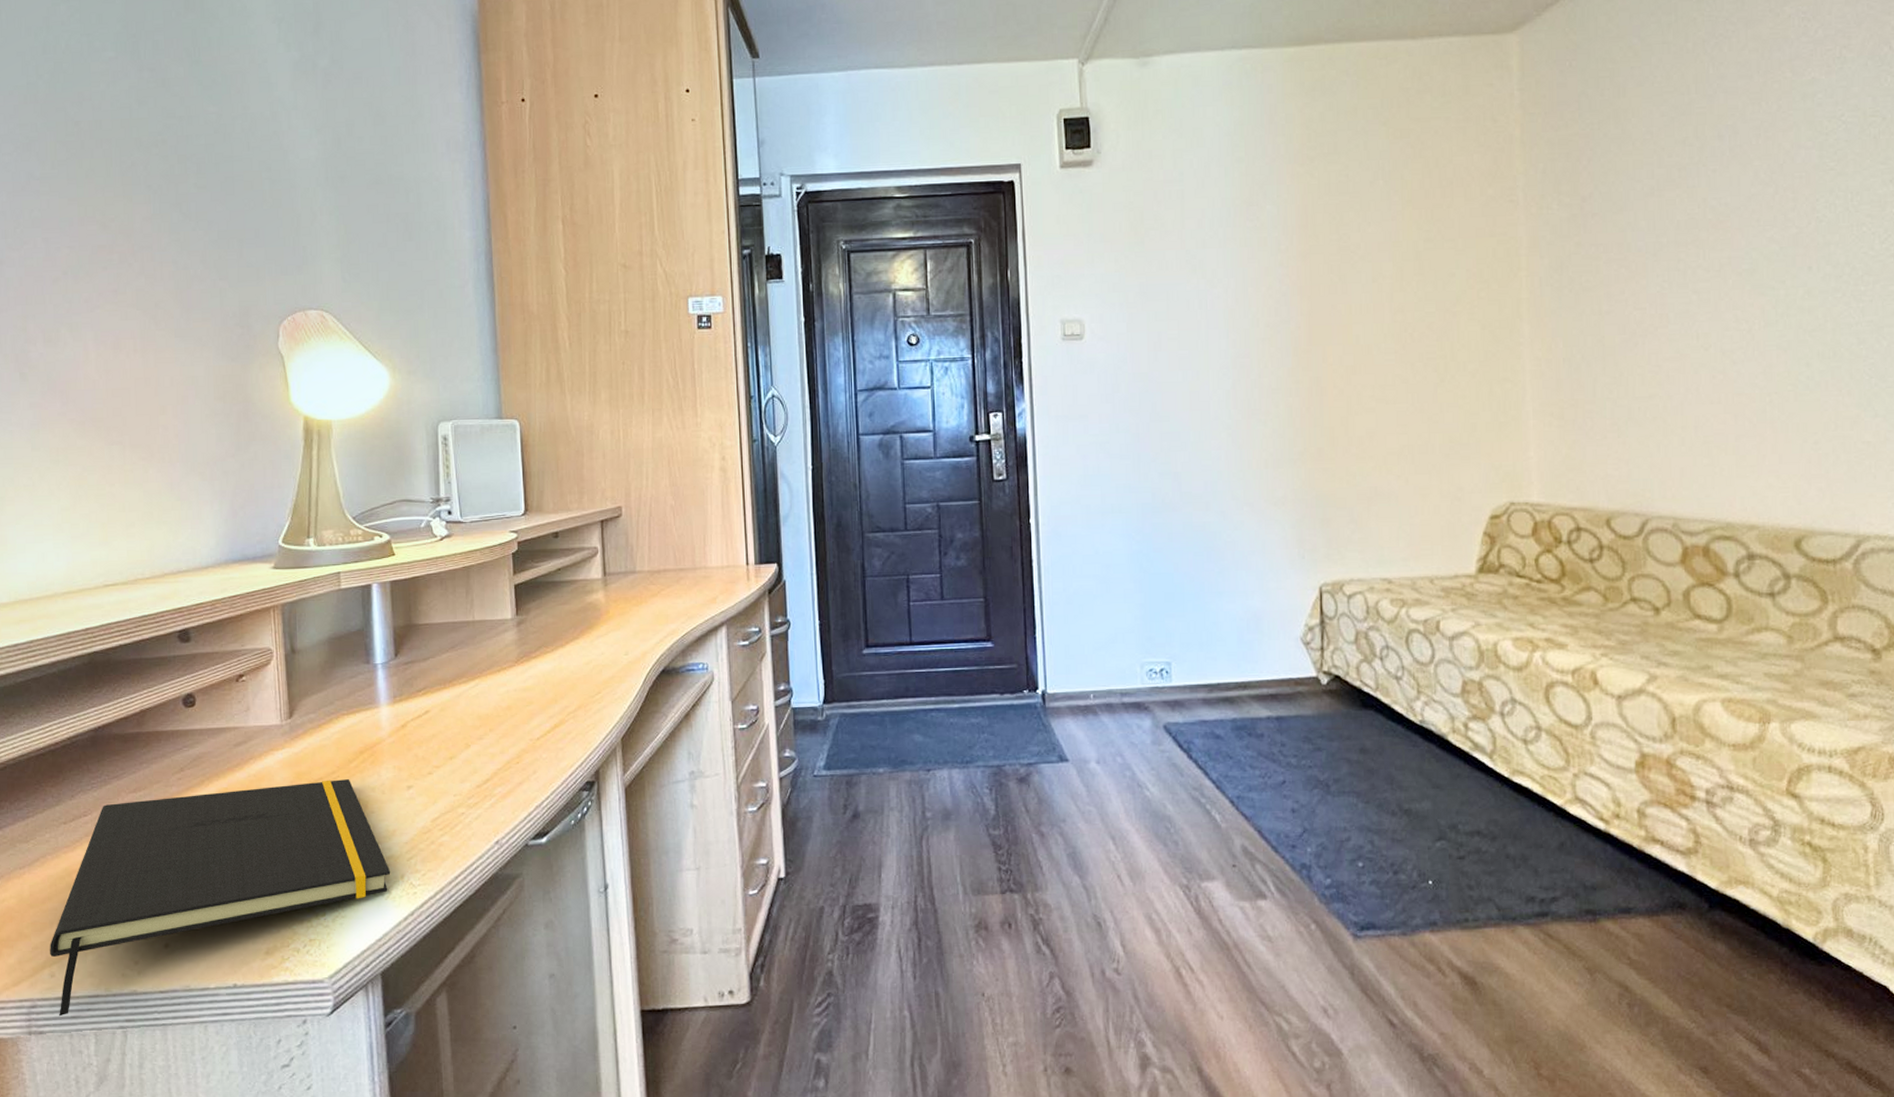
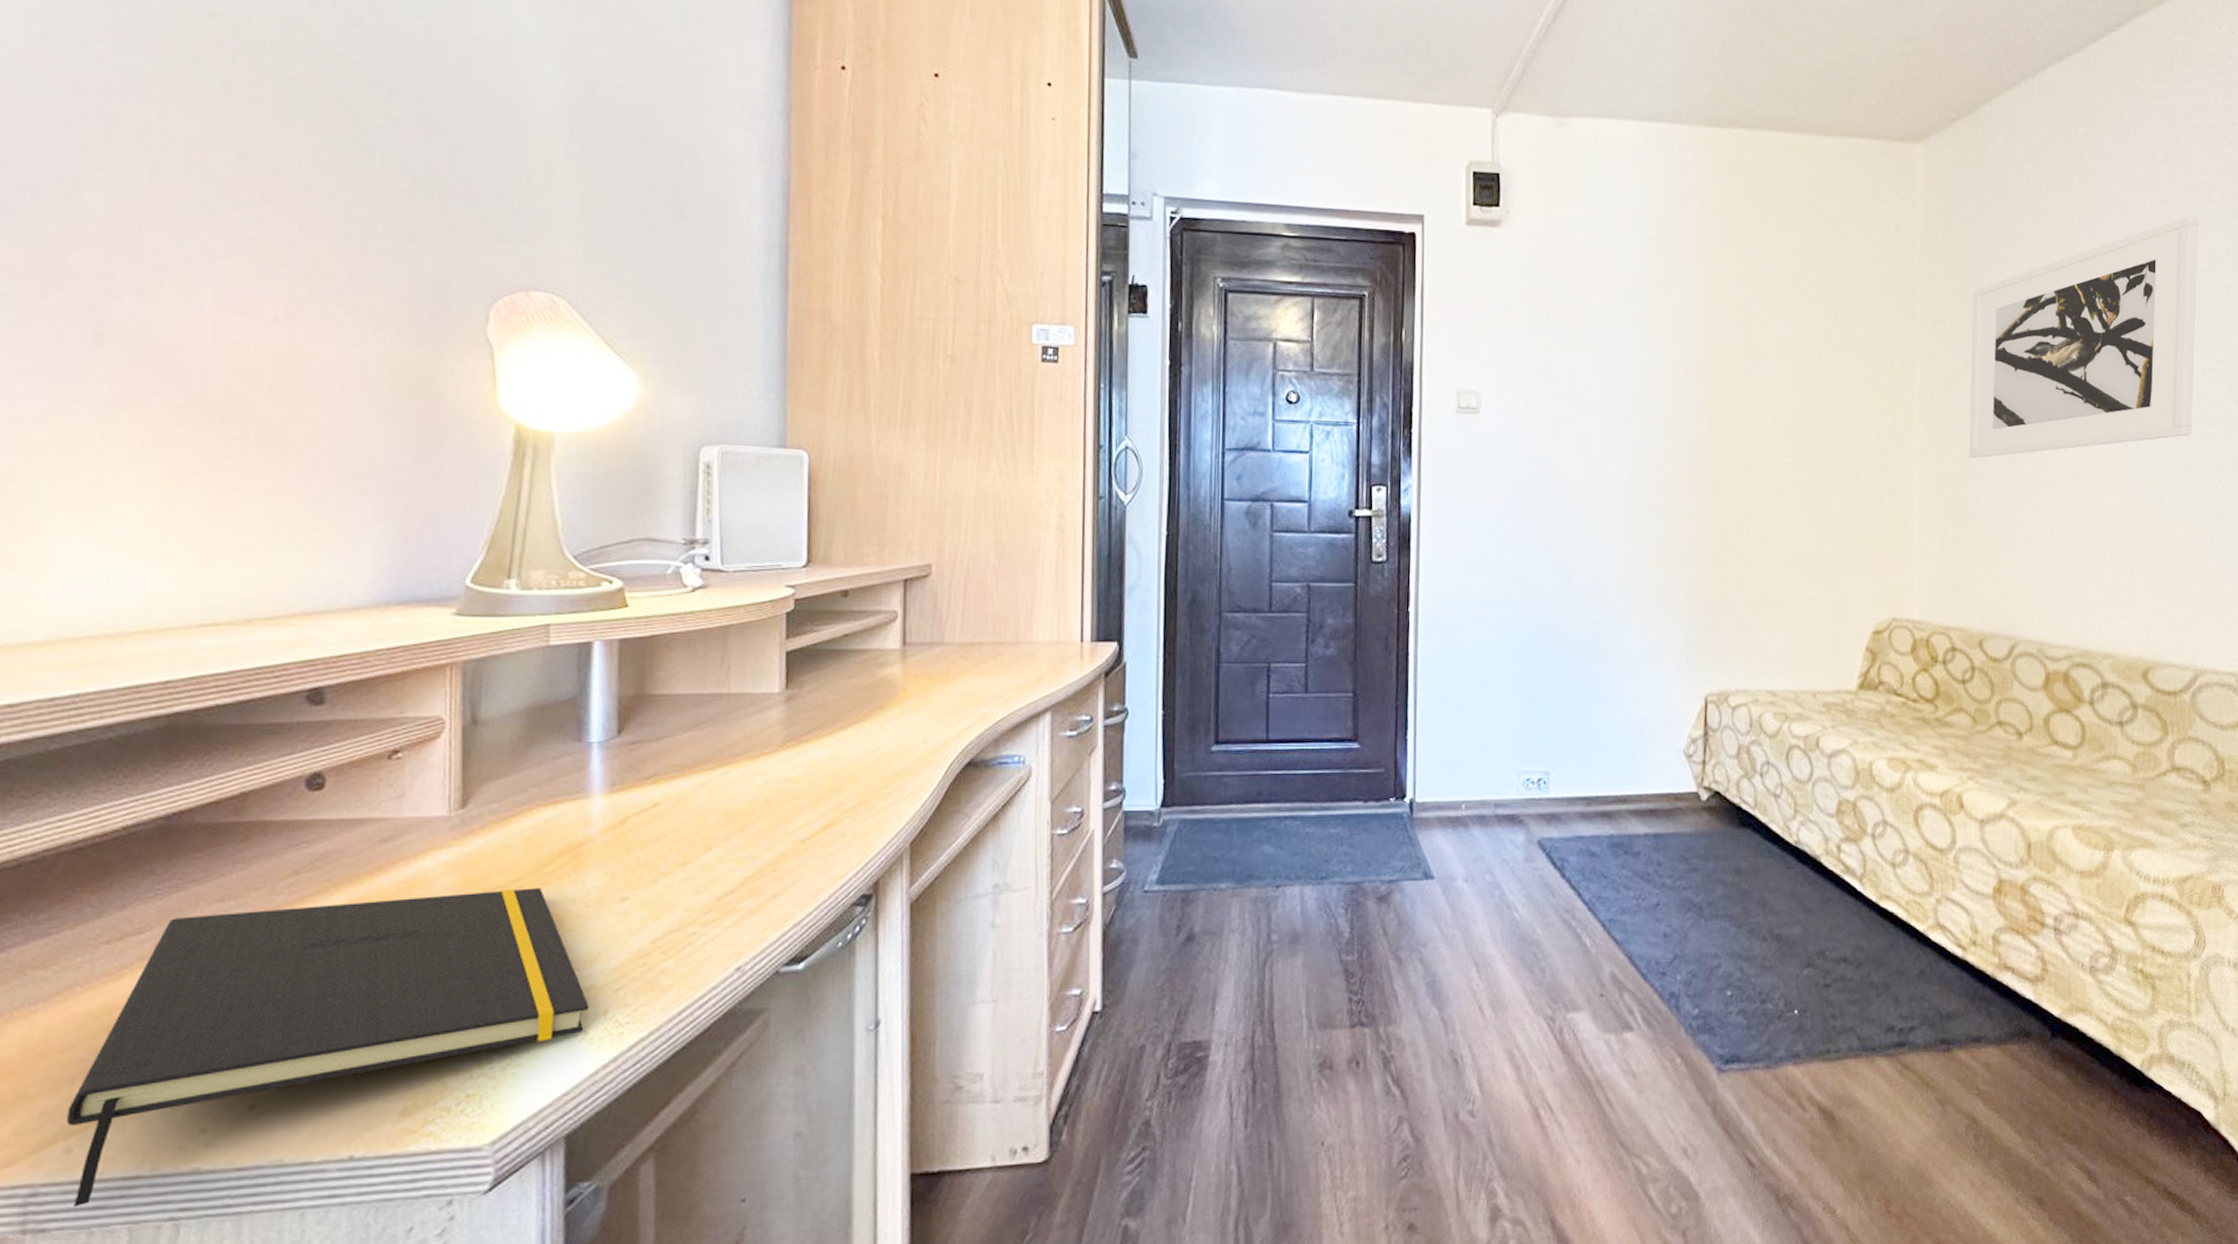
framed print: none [1580,66,1840,339] -> present [1968,214,2199,458]

